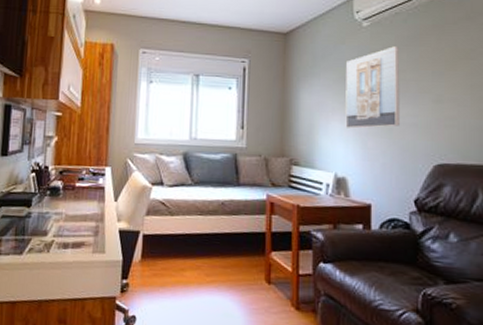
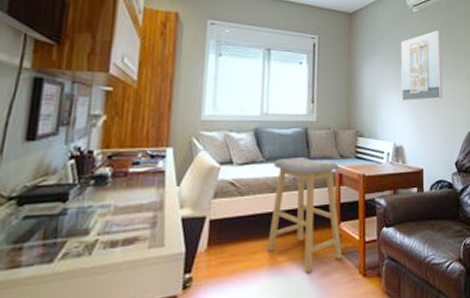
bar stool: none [195,182,273,297] -> present [266,156,343,274]

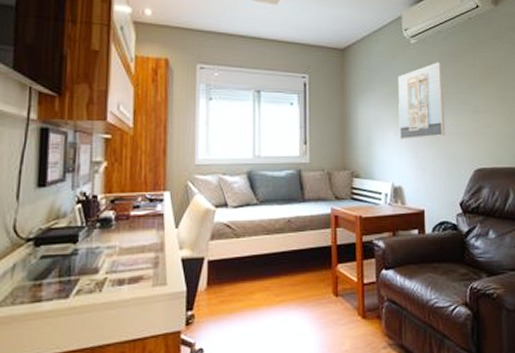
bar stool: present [266,156,343,274] -> none [264,198,341,314]

